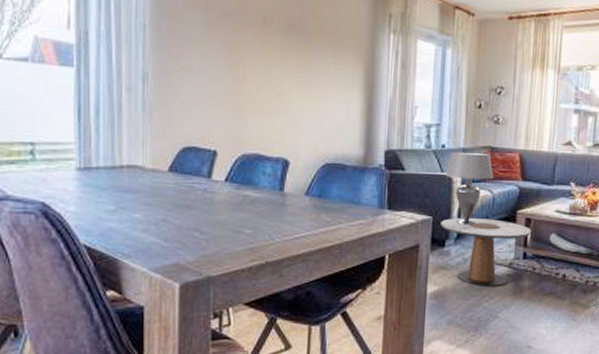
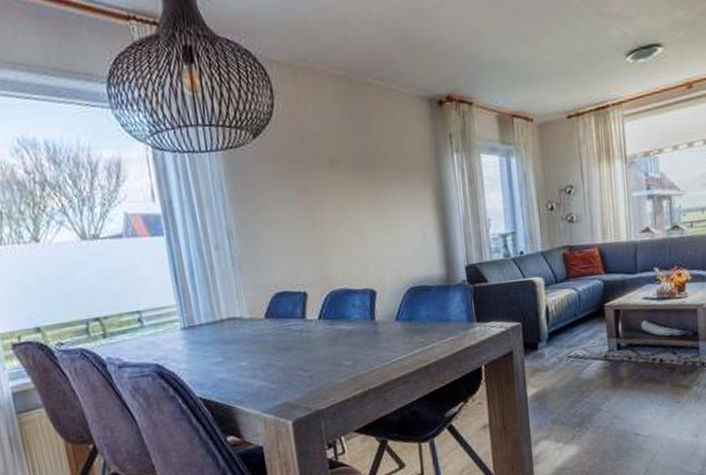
side table: present [441,218,532,286] -> none [530,315,622,383]
table lamp: present [445,151,494,226] -> none [527,252,576,326]

